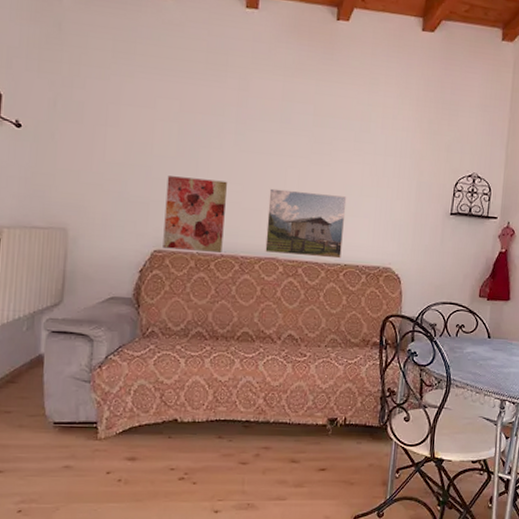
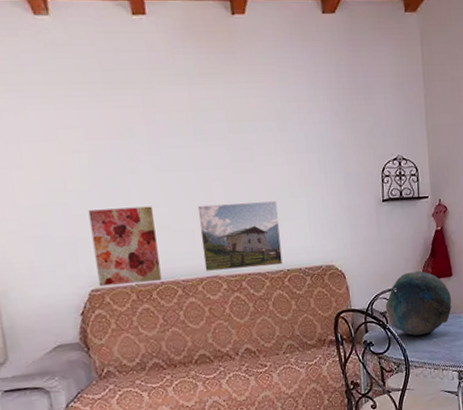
decorative bowl: none [435,288,505,355] -> present [385,270,452,336]

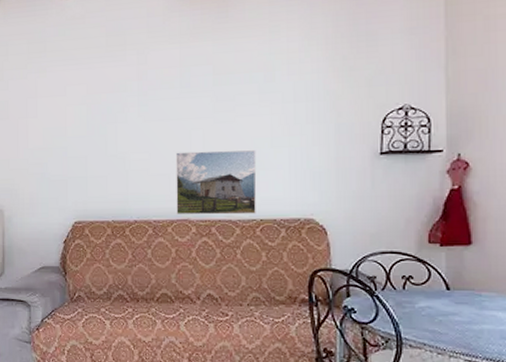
wall art: present [88,206,162,286] -> none [81,151,135,219]
decorative bowl: present [385,270,452,336] -> none [374,233,468,310]

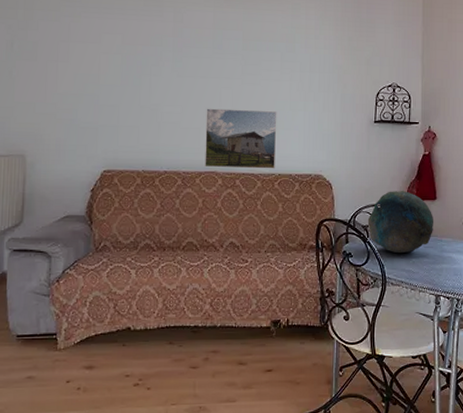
decorative bowl: none [374,233,468,310] -> present [367,190,433,254]

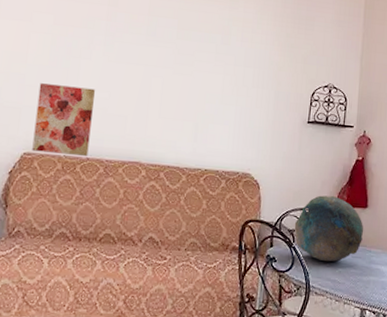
wall art: none [111,102,167,169] -> present [32,83,95,156]
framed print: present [205,108,277,169] -> none [129,96,208,164]

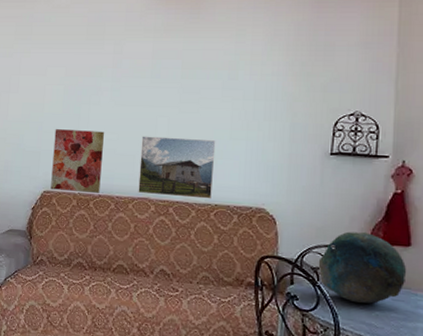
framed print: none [129,96,208,164] -> present [138,136,216,199]

